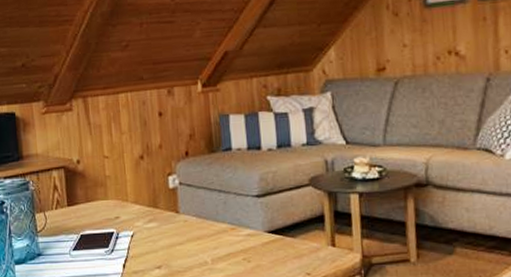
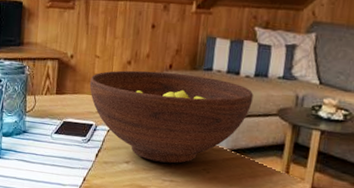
fruit bowl: none [102,158,281,261] -> present [89,70,253,164]

